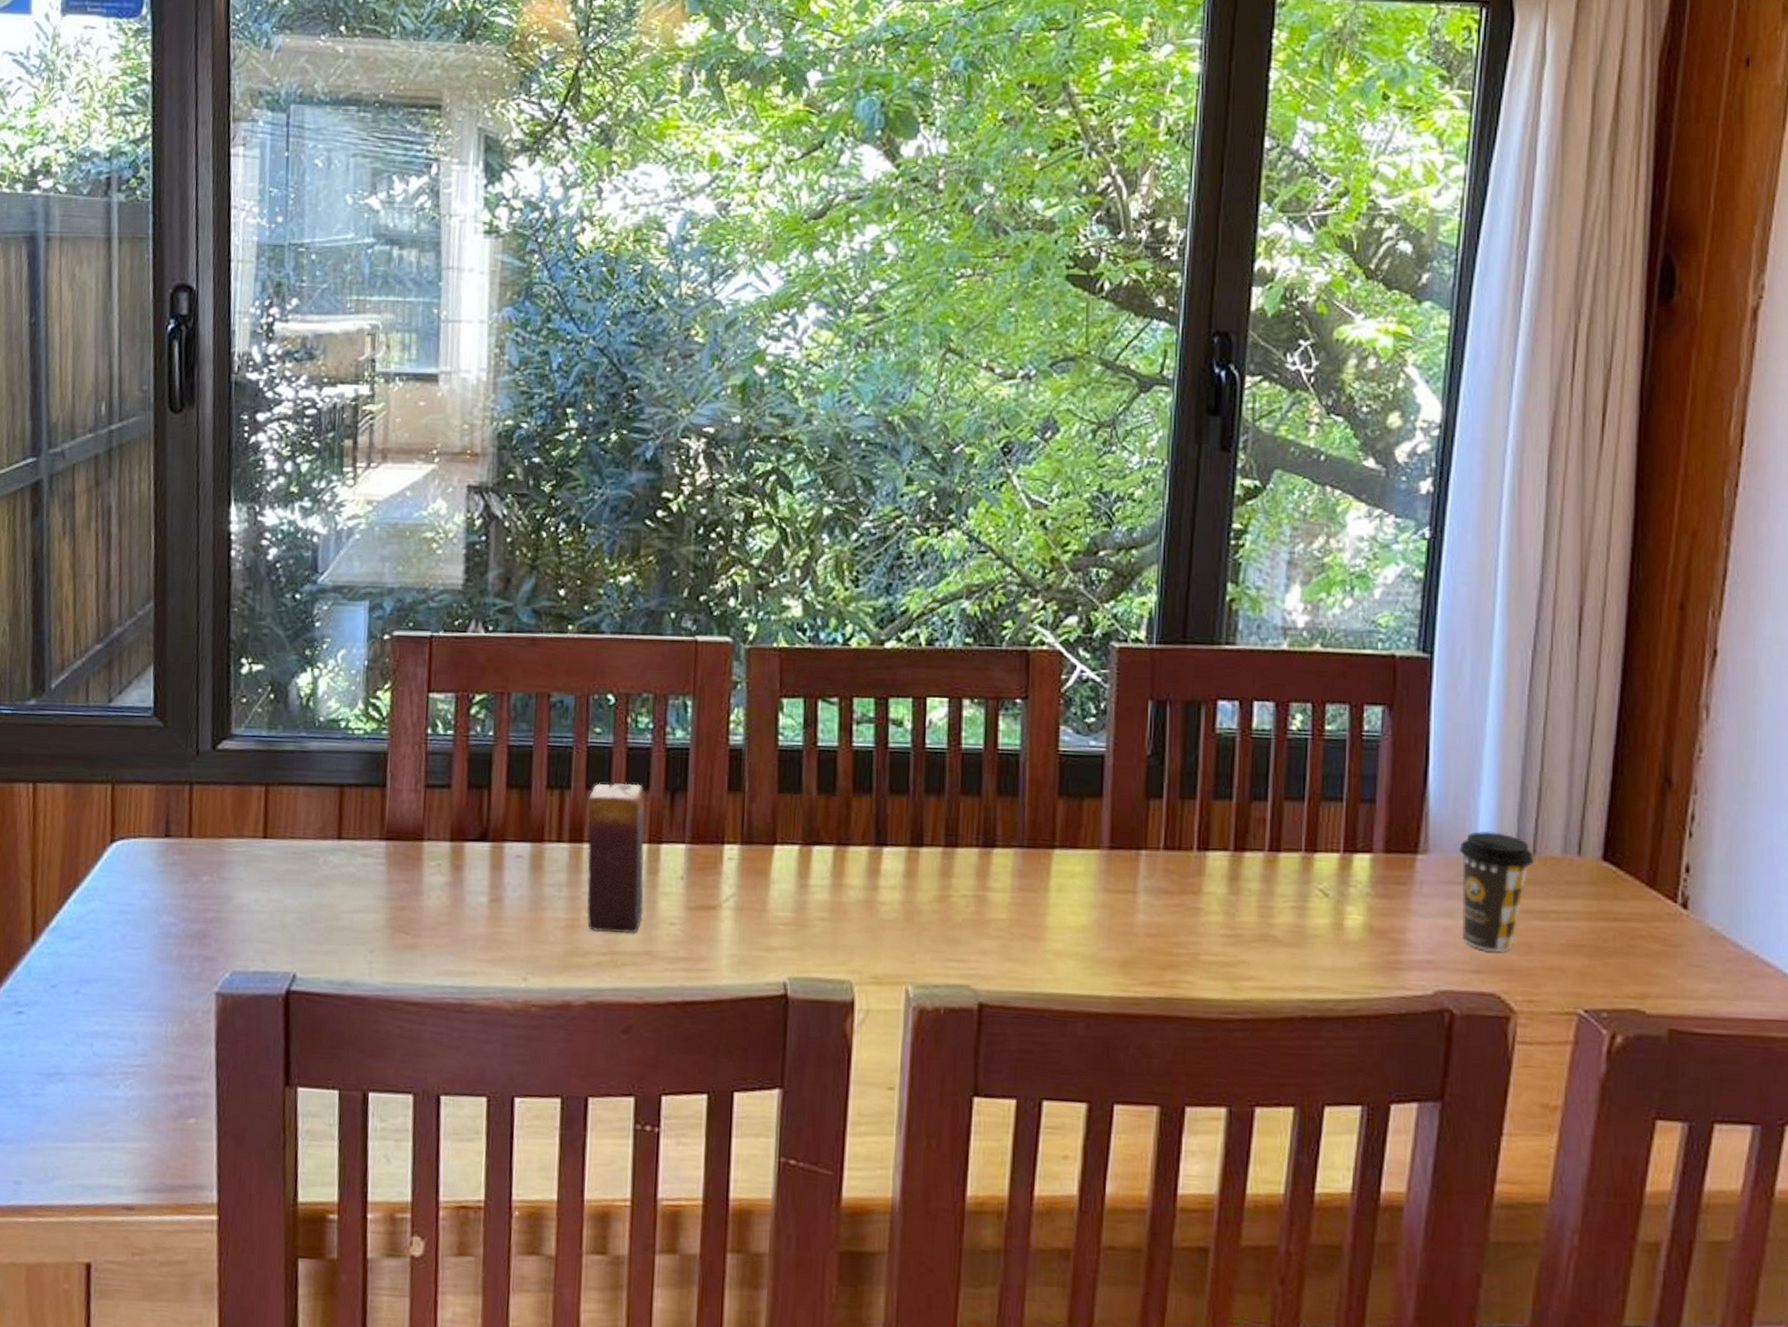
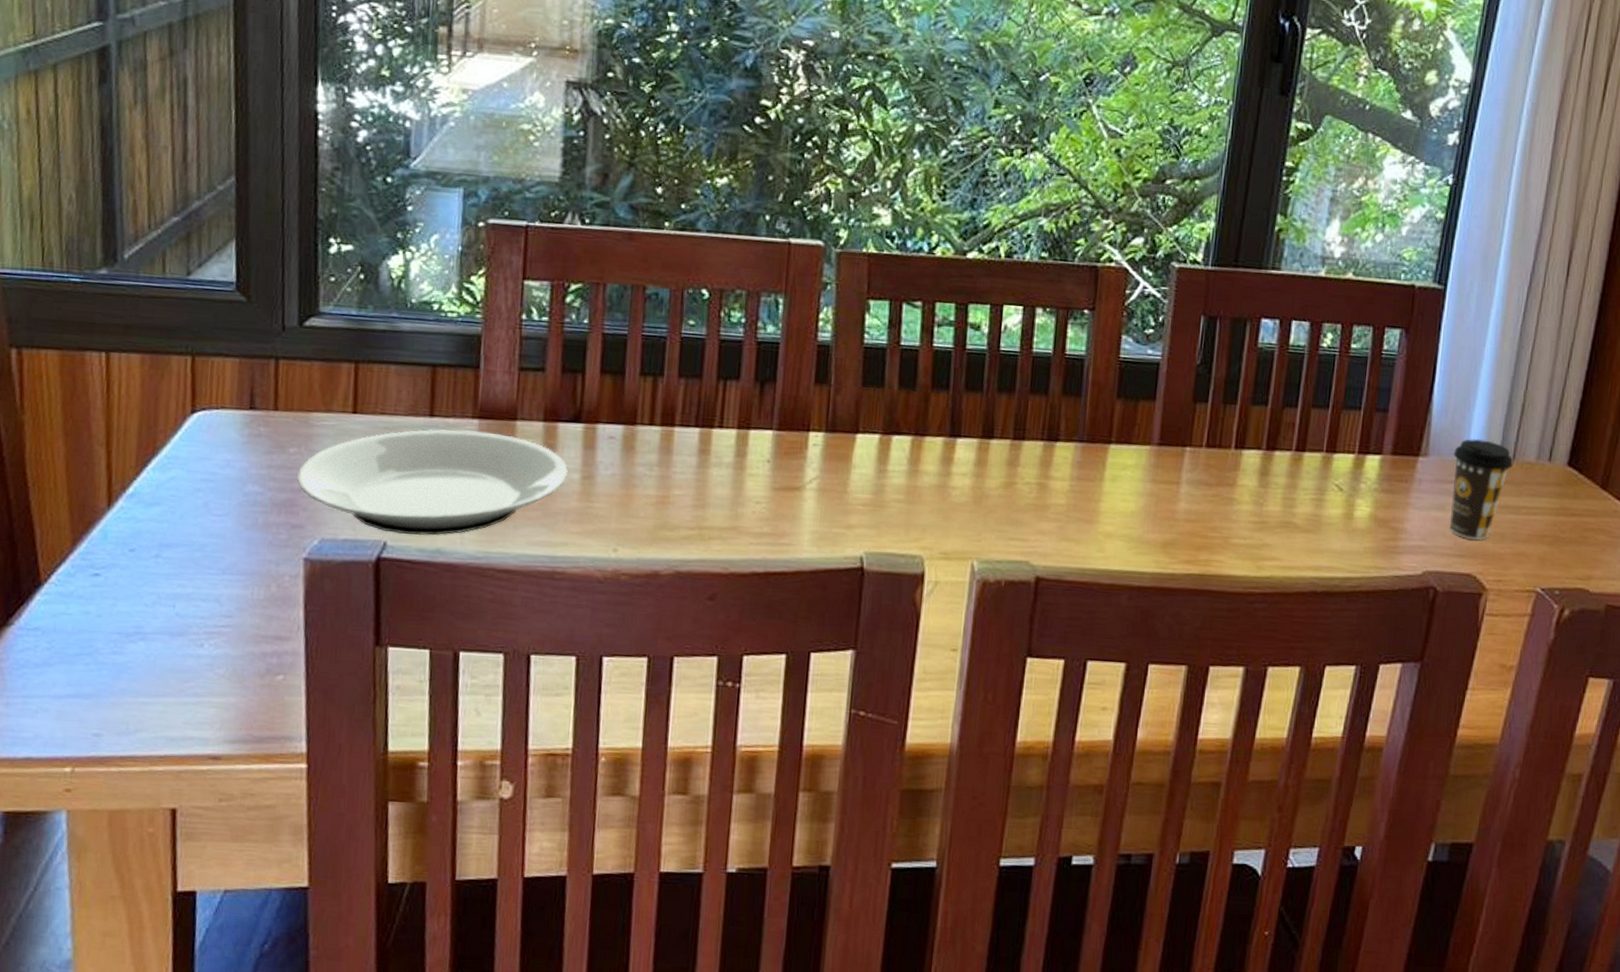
plate: none [209,852,476,967] -> present [296,429,568,536]
candle: present [587,783,645,933] -> none [676,371,735,510]

